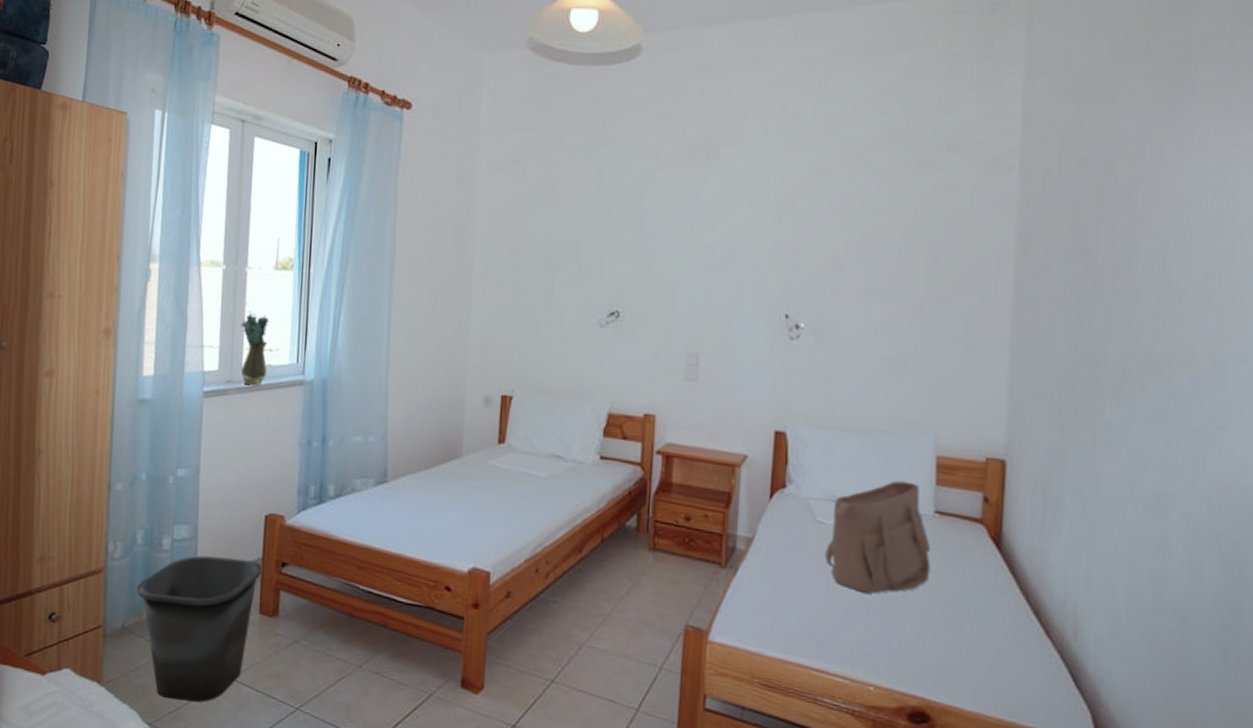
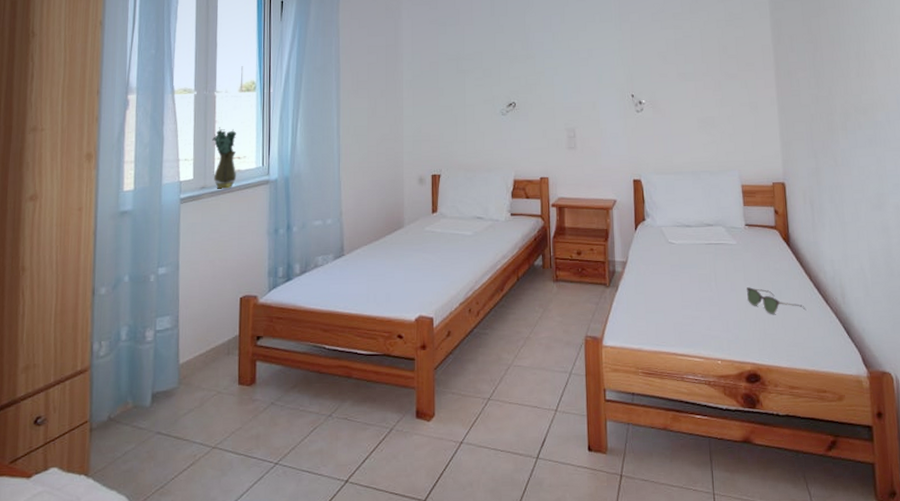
waste bin: present [136,555,262,703] -> none [122,338,239,477]
shoulder bag: present [825,480,931,594] -> none [677,206,748,291]
sunglasses: none [924,596,1014,641] -> present [747,287,807,314]

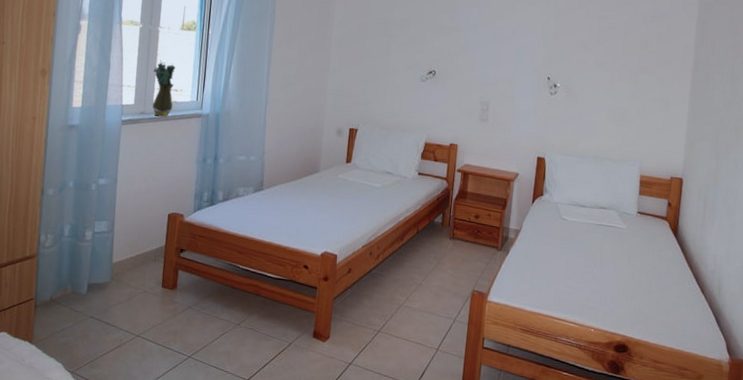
sunglasses: present [747,287,807,314] -> none [628,268,682,297]

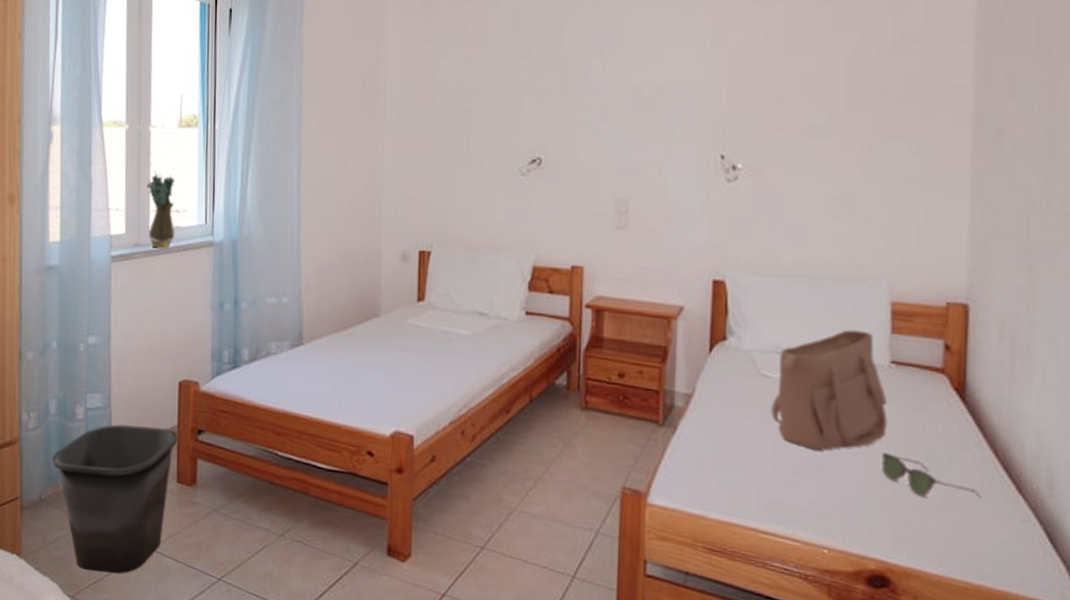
waste bin: none [63,244,165,355] -> present [52,424,178,574]
shoulder bag: none [566,191,634,267] -> present [771,329,888,451]
sunglasses: none [628,268,682,297] -> present [882,453,982,499]

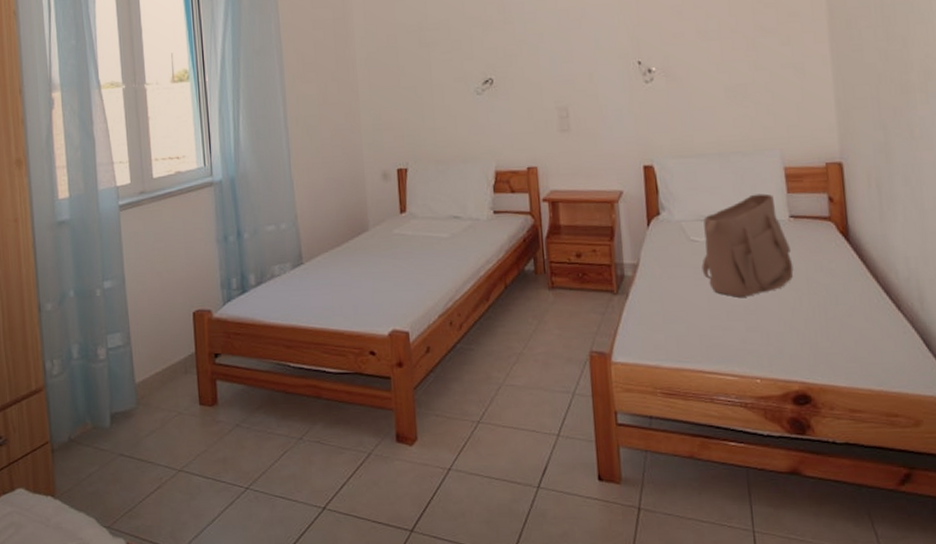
waste bin: present [52,424,178,574] -> none [78,356,197,499]
vase: present [146,171,176,249] -> none [146,124,178,194]
sunglasses: present [882,453,982,499] -> none [792,292,872,324]

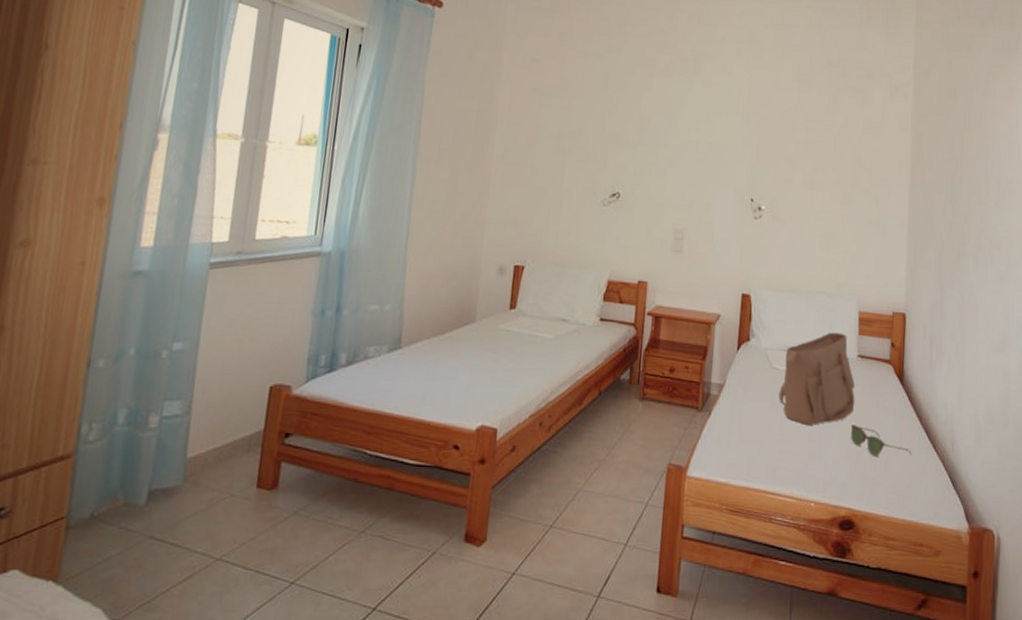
sunglasses: none [792,292,872,324] -> present [851,425,913,456]

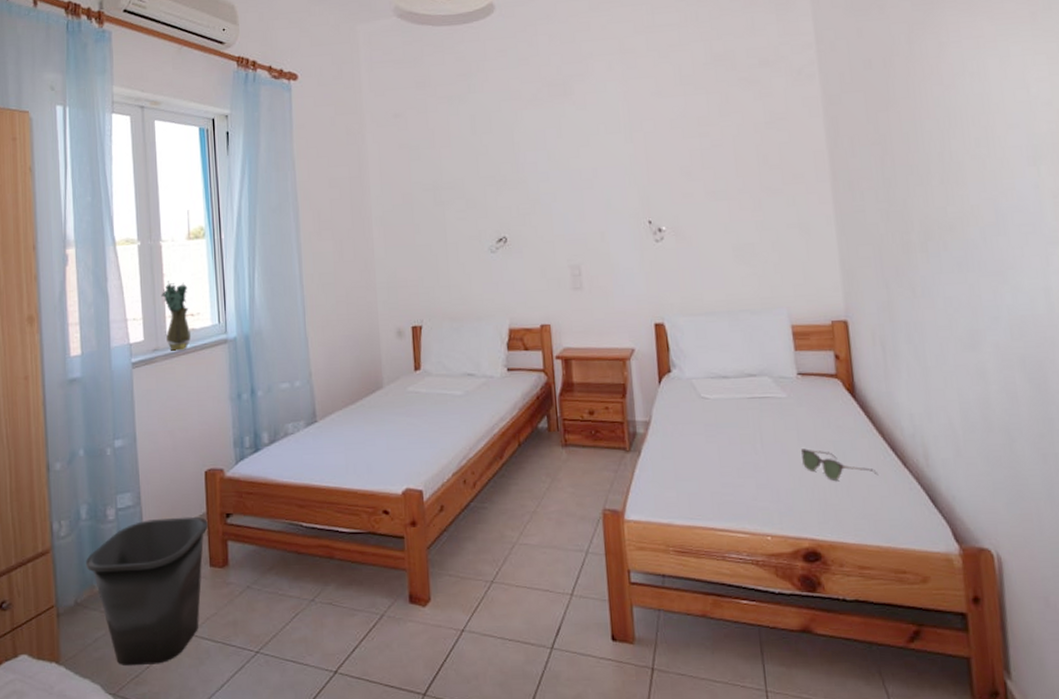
waste bin: none [112,431,263,590] -> present [86,516,208,665]
vase: none [253,183,287,257] -> present [161,281,192,351]
shoulder bag: present [778,332,855,425] -> none [712,351,802,454]

